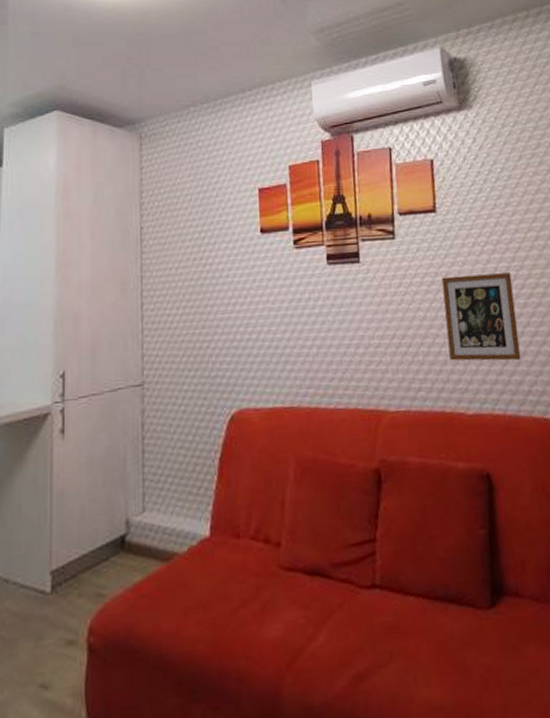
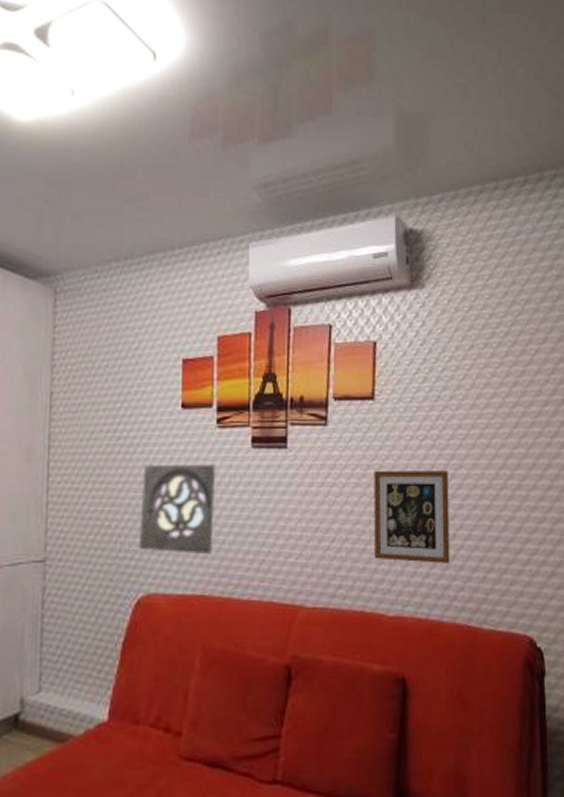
wall ornament: none [229,282,298,369] -> present [139,464,216,555]

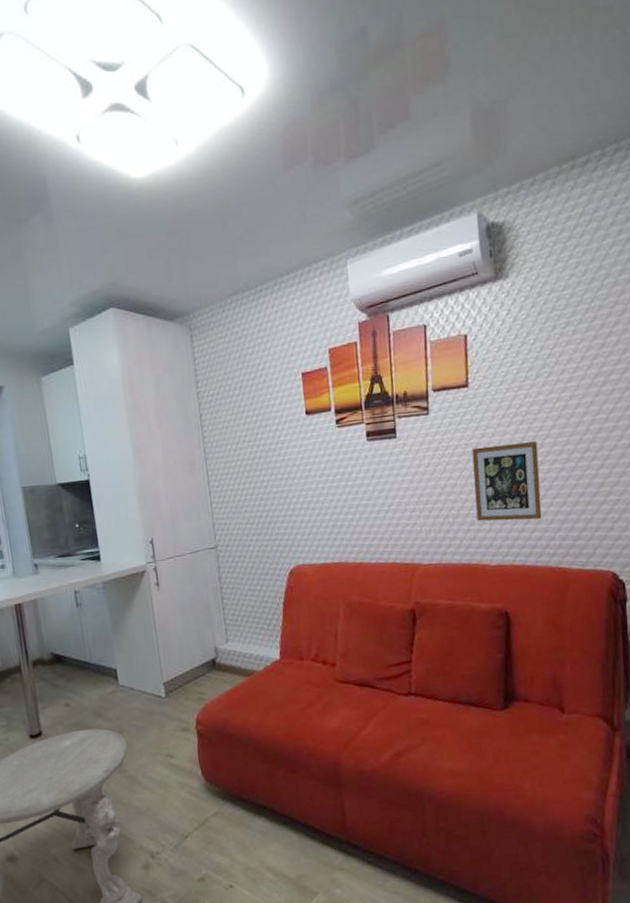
wall ornament: present [139,464,216,555] -> none [282,458,344,533]

